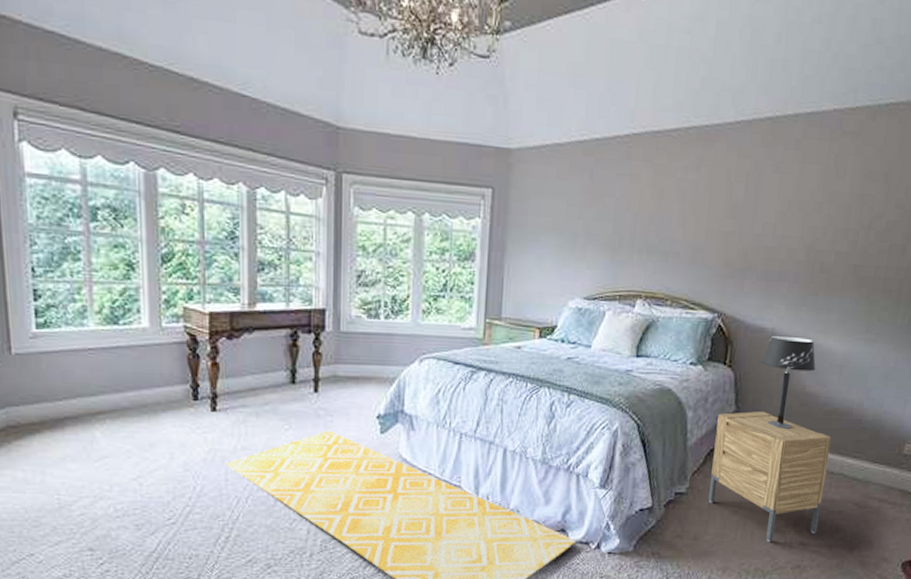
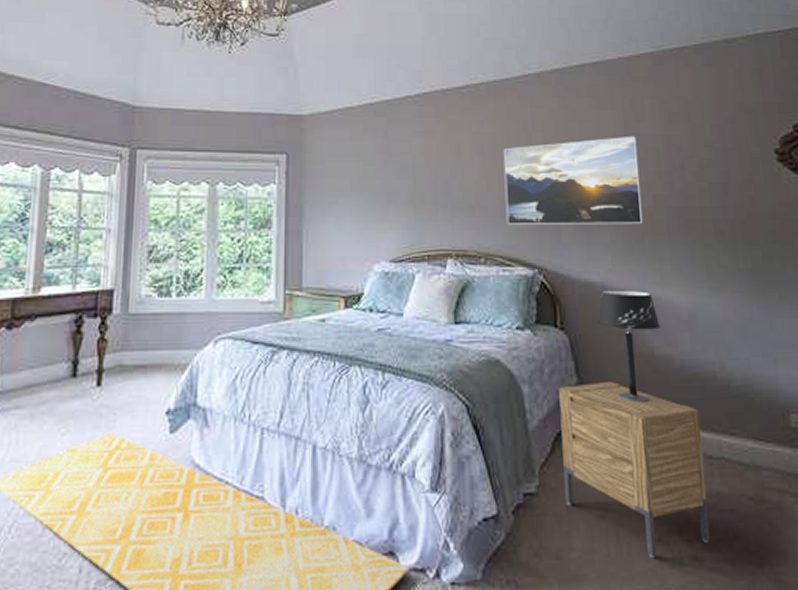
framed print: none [696,192,833,279] -> present [503,135,643,225]

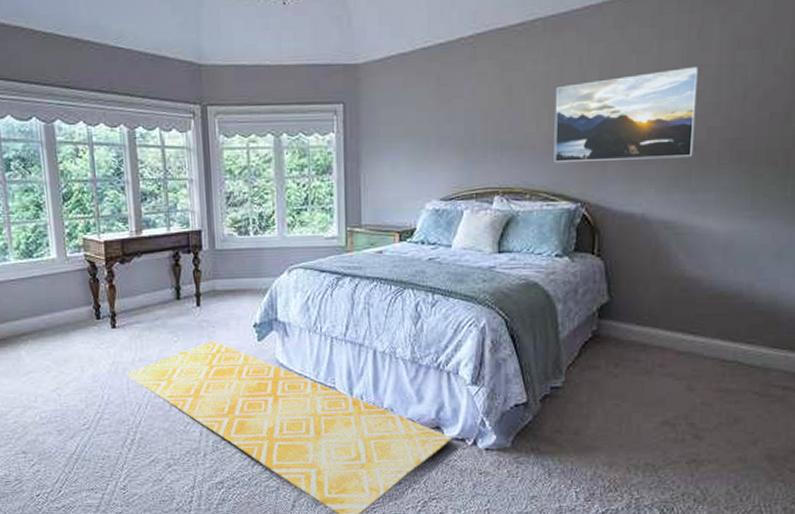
nightstand: present [559,382,711,558] -> none [587,300,721,435]
table lamp: present [597,289,661,402] -> none [634,219,696,317]

